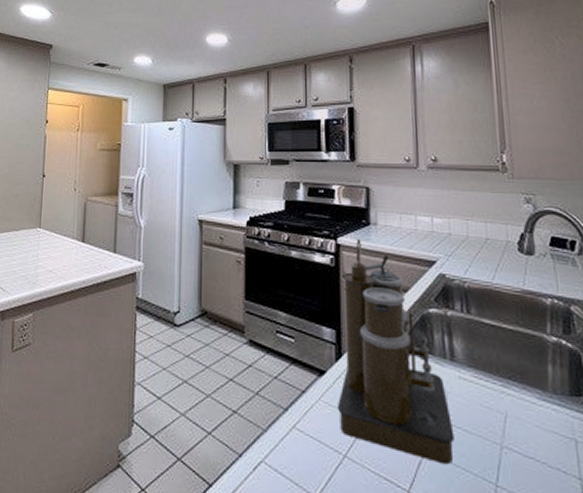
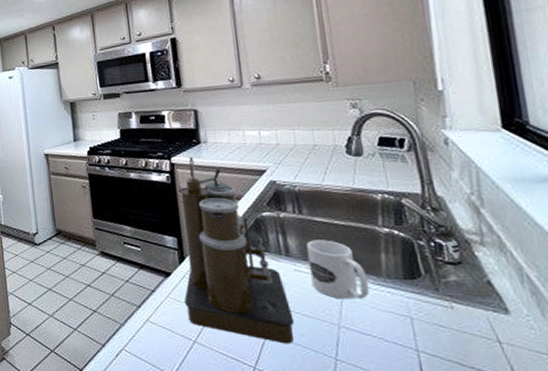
mug: none [472,344,535,416] -> present [306,240,370,299]

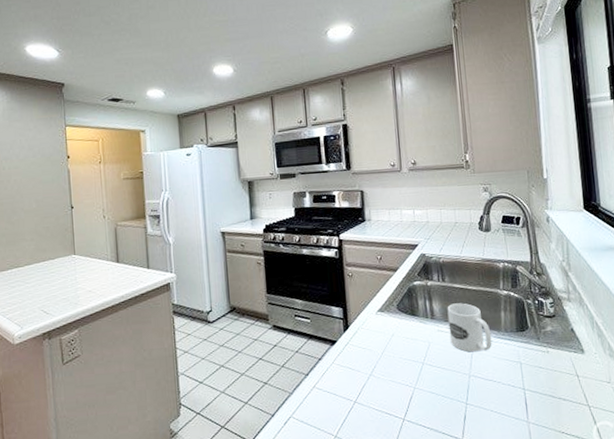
coffee maker: present [178,156,294,344] -> none [345,233,436,396]

